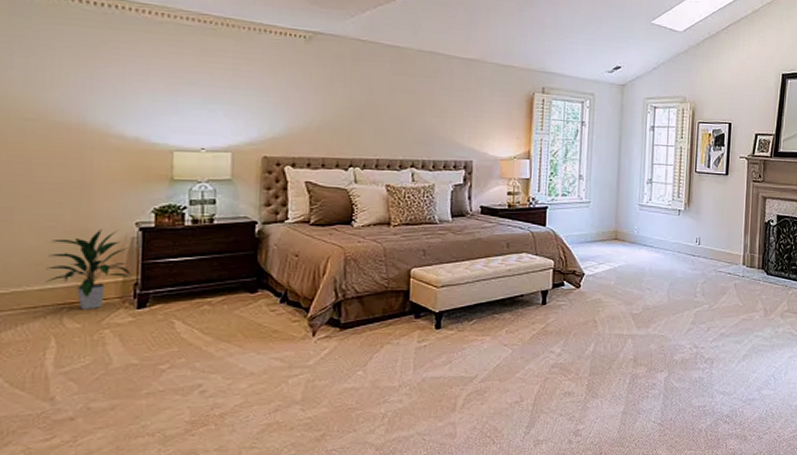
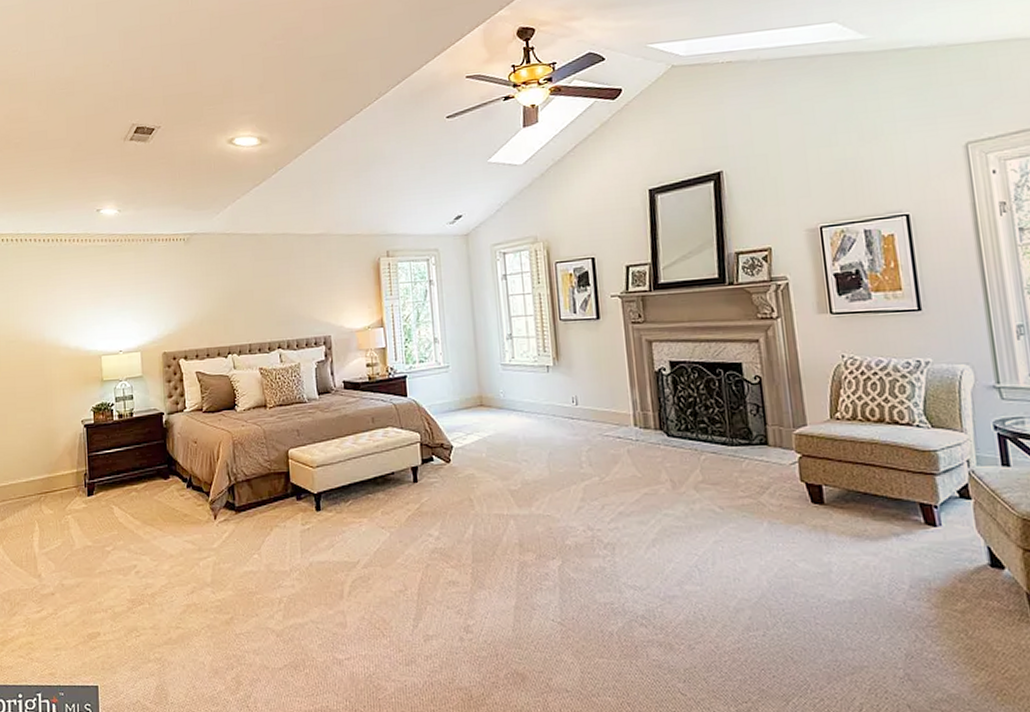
indoor plant: present [45,228,131,310] -> none [29,427,82,498]

